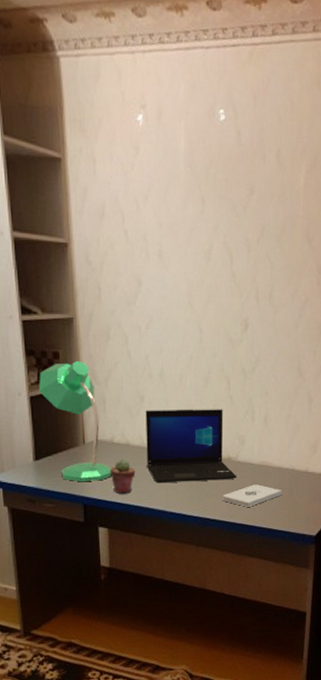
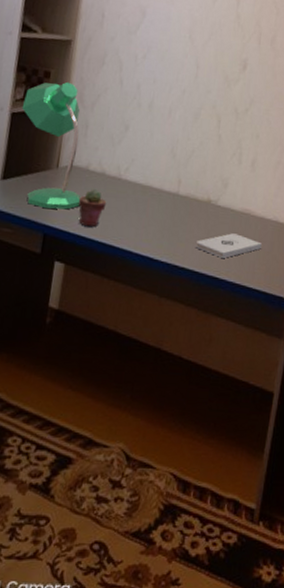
laptop: present [145,409,237,484] -> none [119,139,215,225]

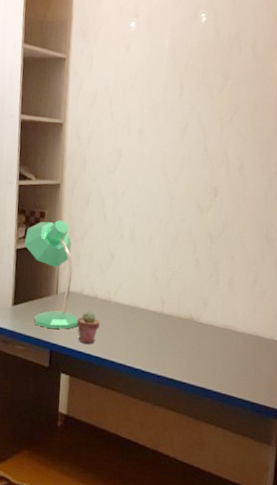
notepad: present [195,233,262,259] -> none [181,347,244,371]

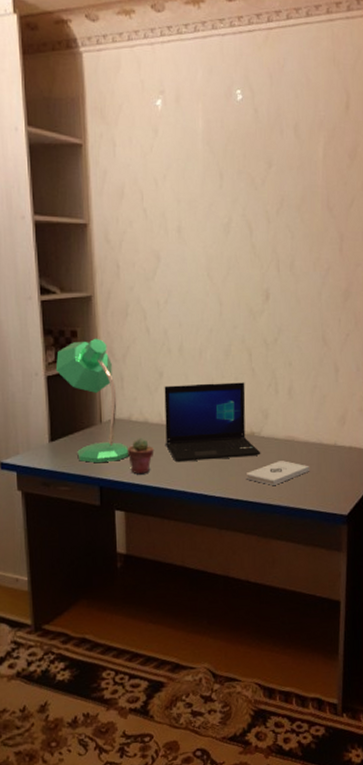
laptop: none [111,266,198,340] -> present [164,382,261,463]
notepad: none [181,347,244,371] -> present [245,461,309,486]

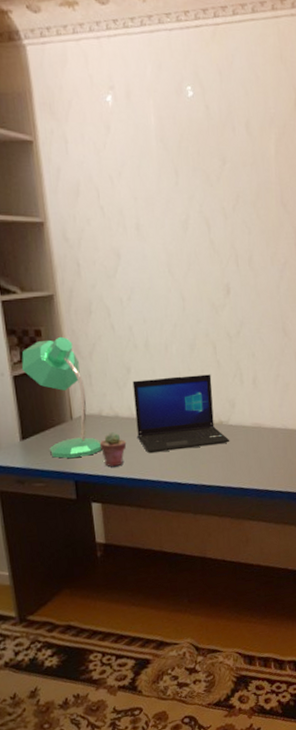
notepad: present [245,461,309,486] -> none [216,446,276,471]

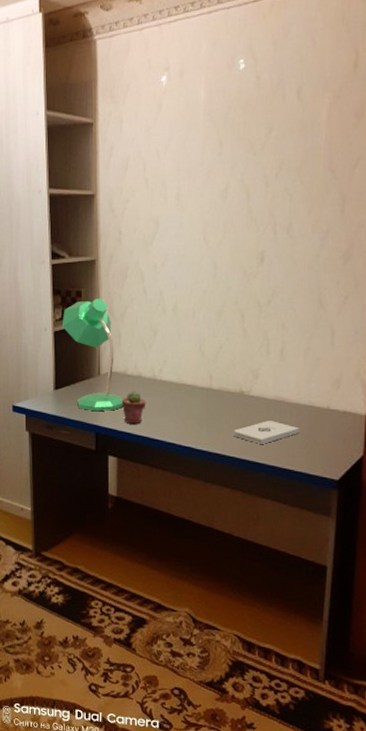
laptop: present [132,374,230,454] -> none [157,342,250,416]
notepad: none [216,446,276,471] -> present [233,421,299,445]

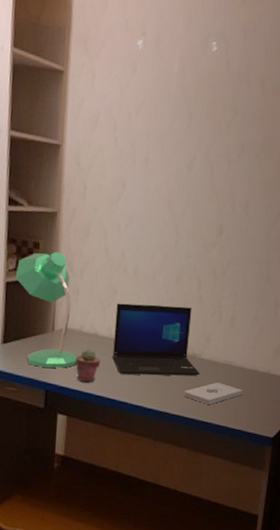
laptop: none [157,342,250,416] -> present [112,303,200,376]

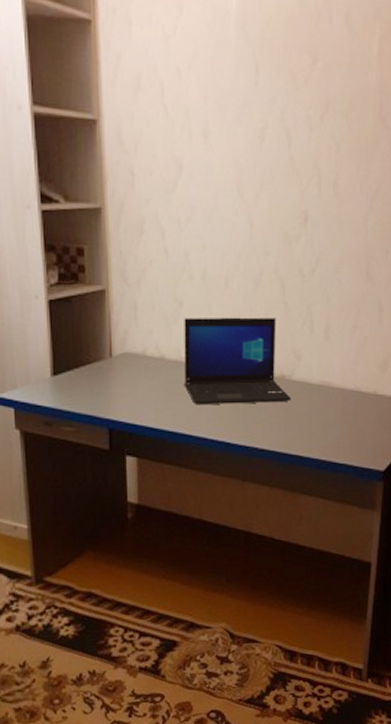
desk lamp: present [15,251,78,368] -> none [58,258,143,402]
potted succulent: present [75,349,101,383] -> none [140,376,171,417]
notepad: present [183,382,243,405] -> none [273,408,344,436]

